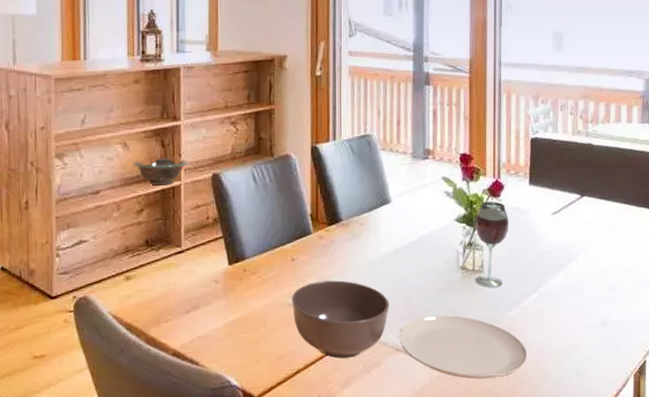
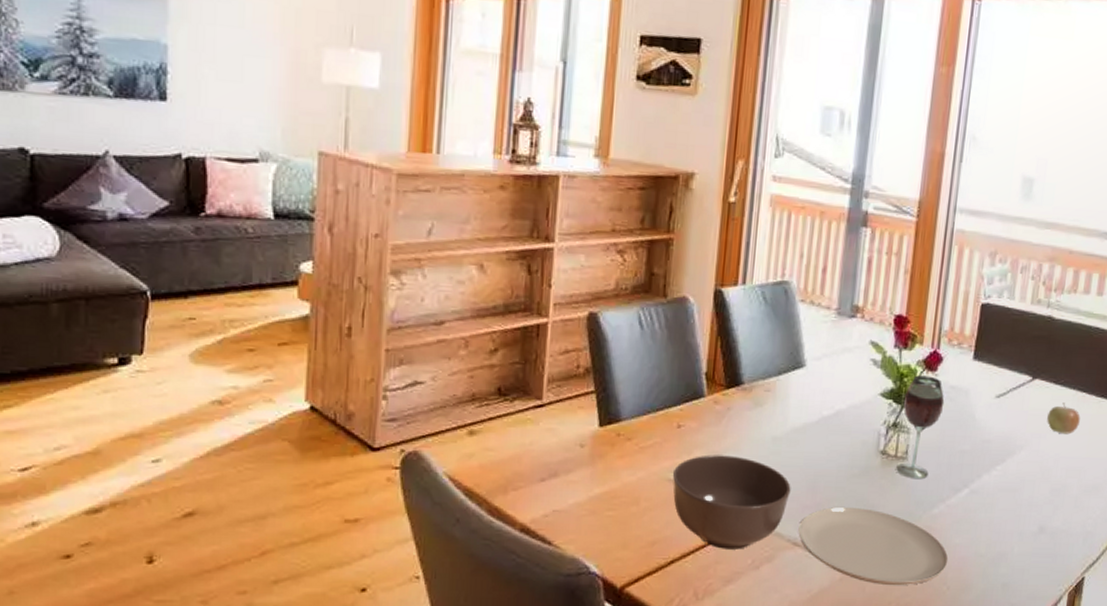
decorative bowl: present [133,158,189,186] -> none [489,287,560,322]
fruit: none [598,214,626,241] -> present [1047,403,1080,435]

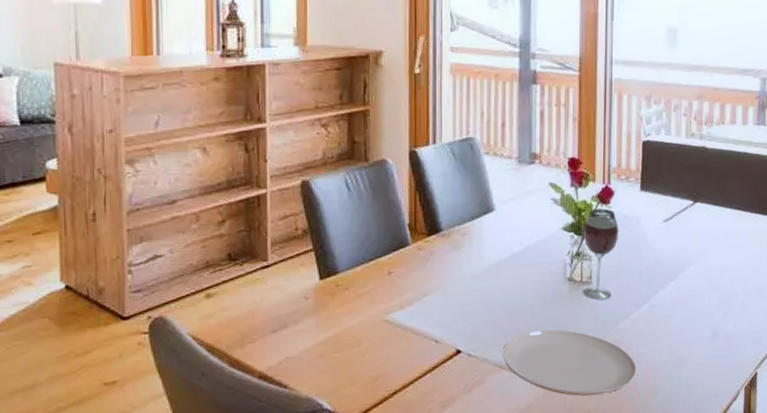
bowl: present [672,455,791,550] -> none [387,294,493,378]
fruit: present [1047,403,1080,435] -> none [710,221,739,249]

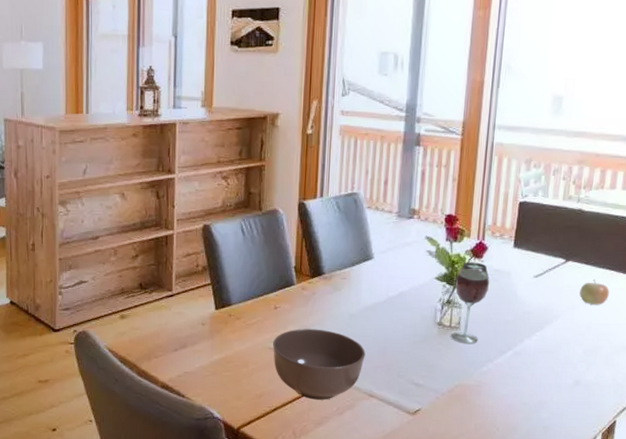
bowl: none [387,294,493,378] -> present [272,329,366,400]
plate: present [502,329,637,396] -> none [372,366,497,428]
fruit: none [710,221,739,249] -> present [579,280,609,306]

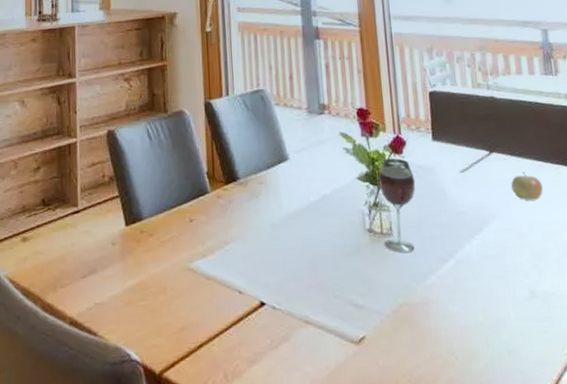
bowl: present [272,329,366,400] -> none [190,243,295,331]

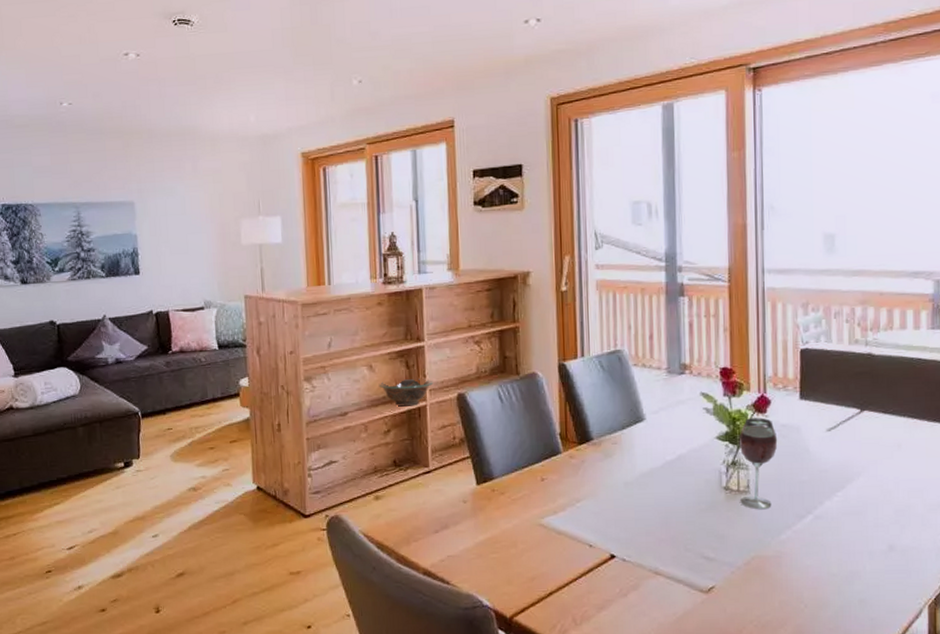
decorative bowl: none [30,115,84,143] -> present [378,379,434,407]
fruit: present [511,172,543,201] -> none [881,430,915,459]

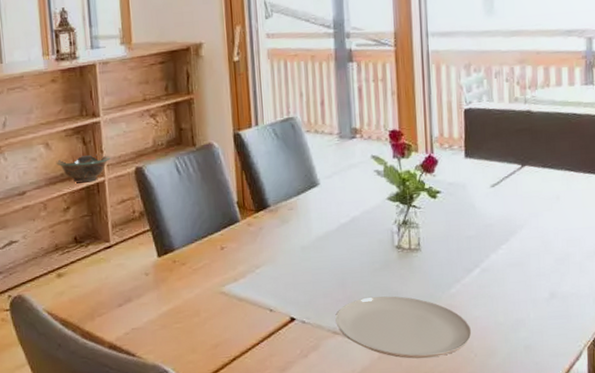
plate: none [657,538,802,606] -> present [335,296,472,359]
wineglass: present [739,417,778,510] -> none [409,177,446,266]

